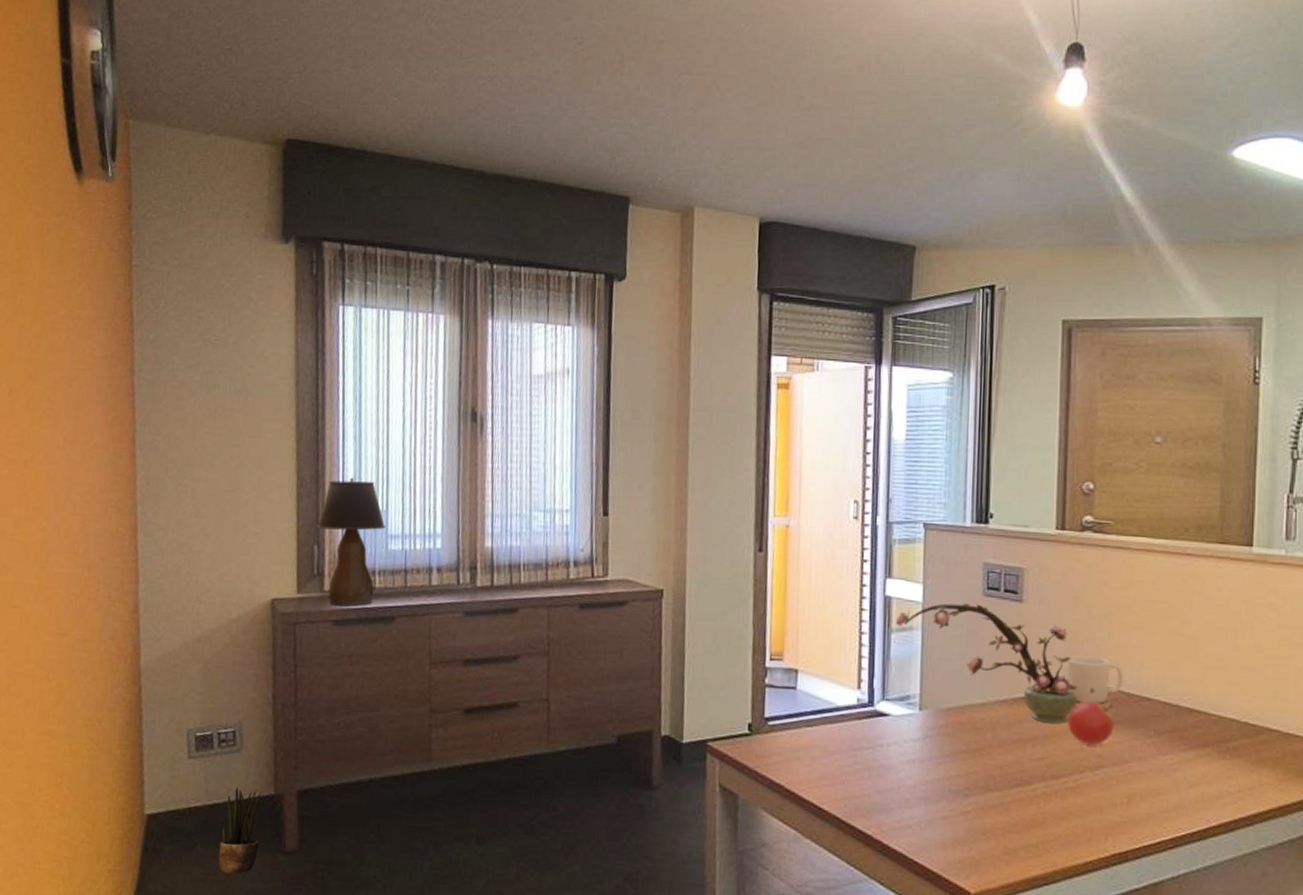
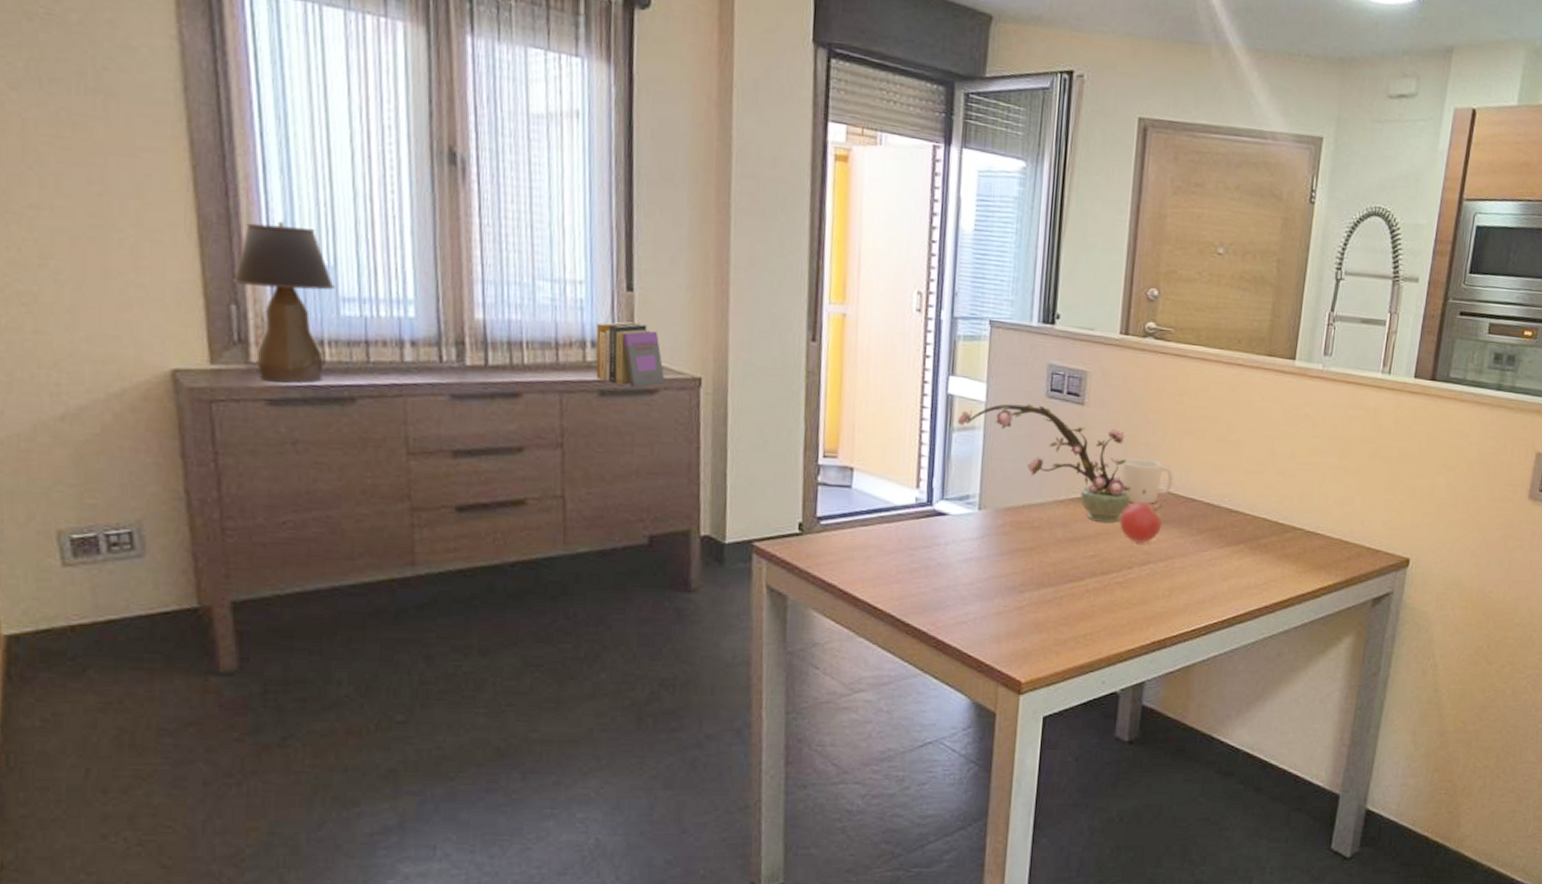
potted plant: present [218,787,262,874] -> none [123,599,180,701]
books: none [577,542,633,601] -> present [595,321,666,388]

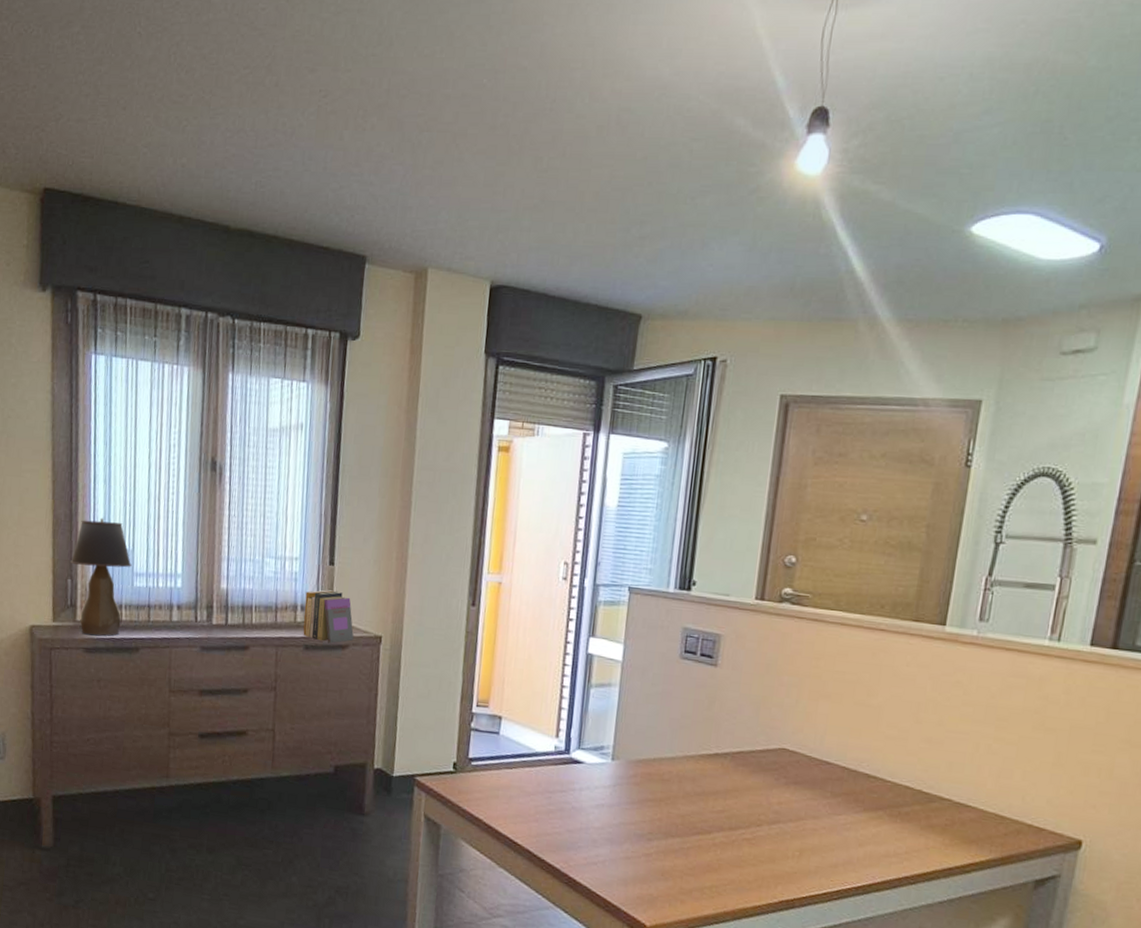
flower arrangement: present [957,403,1131,523] -> none [595,663,763,781]
fruit: present [1120,502,1163,544] -> none [749,761,795,803]
mug: present [1121,458,1174,504] -> none [752,718,807,765]

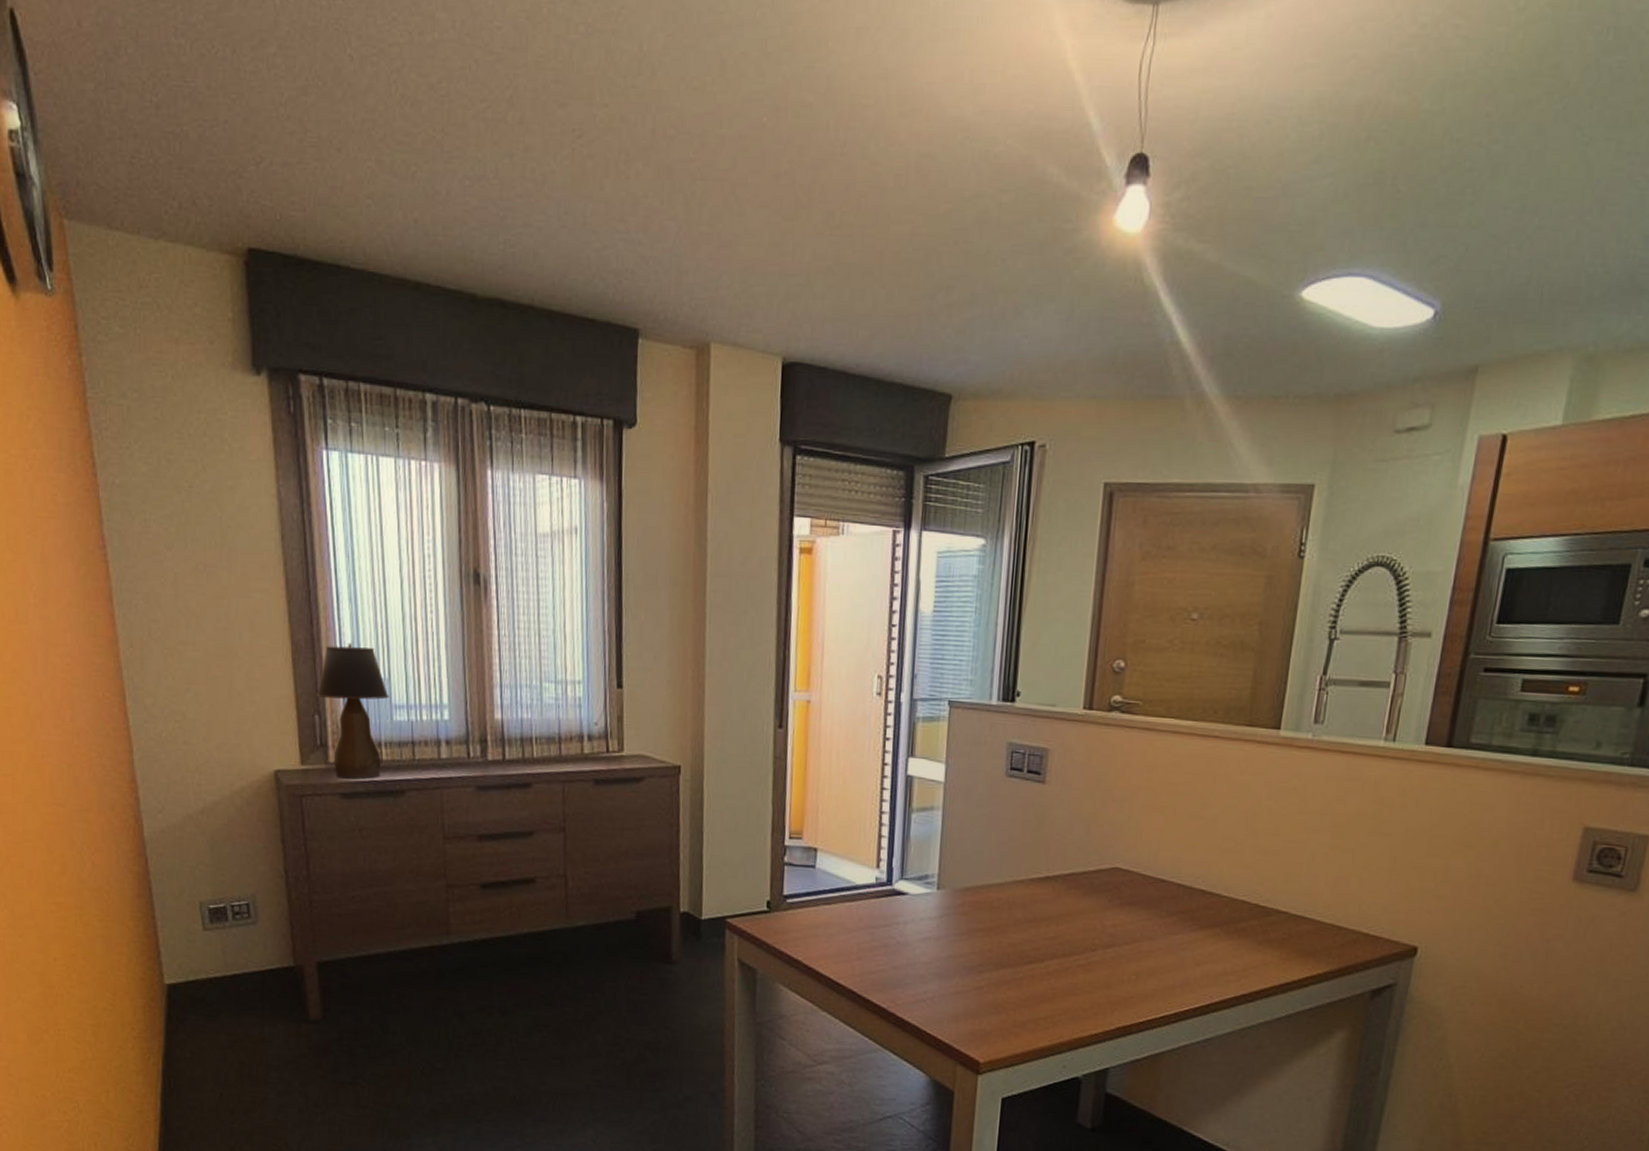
books: present [303,590,354,644] -> none [591,716,650,777]

